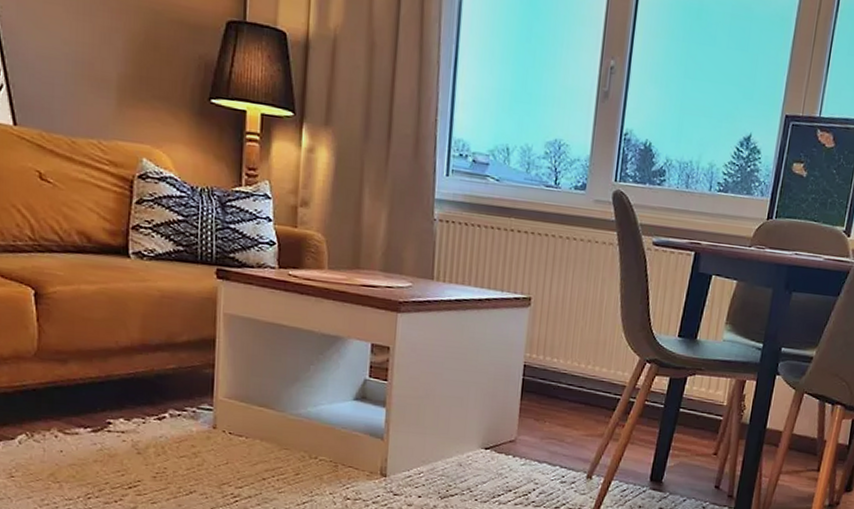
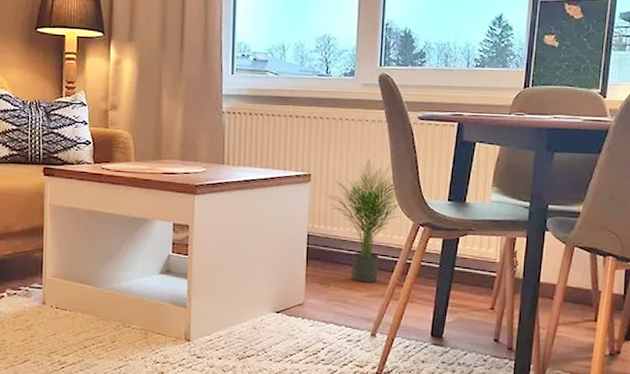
potted plant: none [545,284,627,421] -> present [325,158,401,283]

